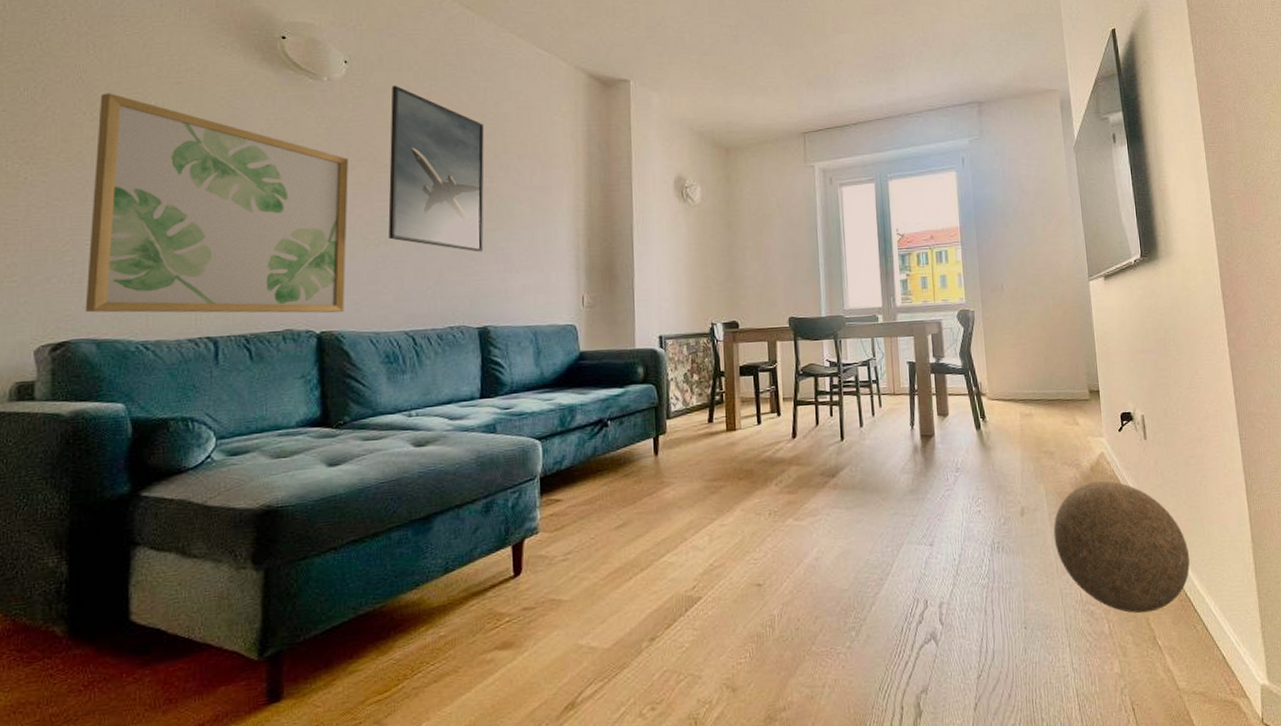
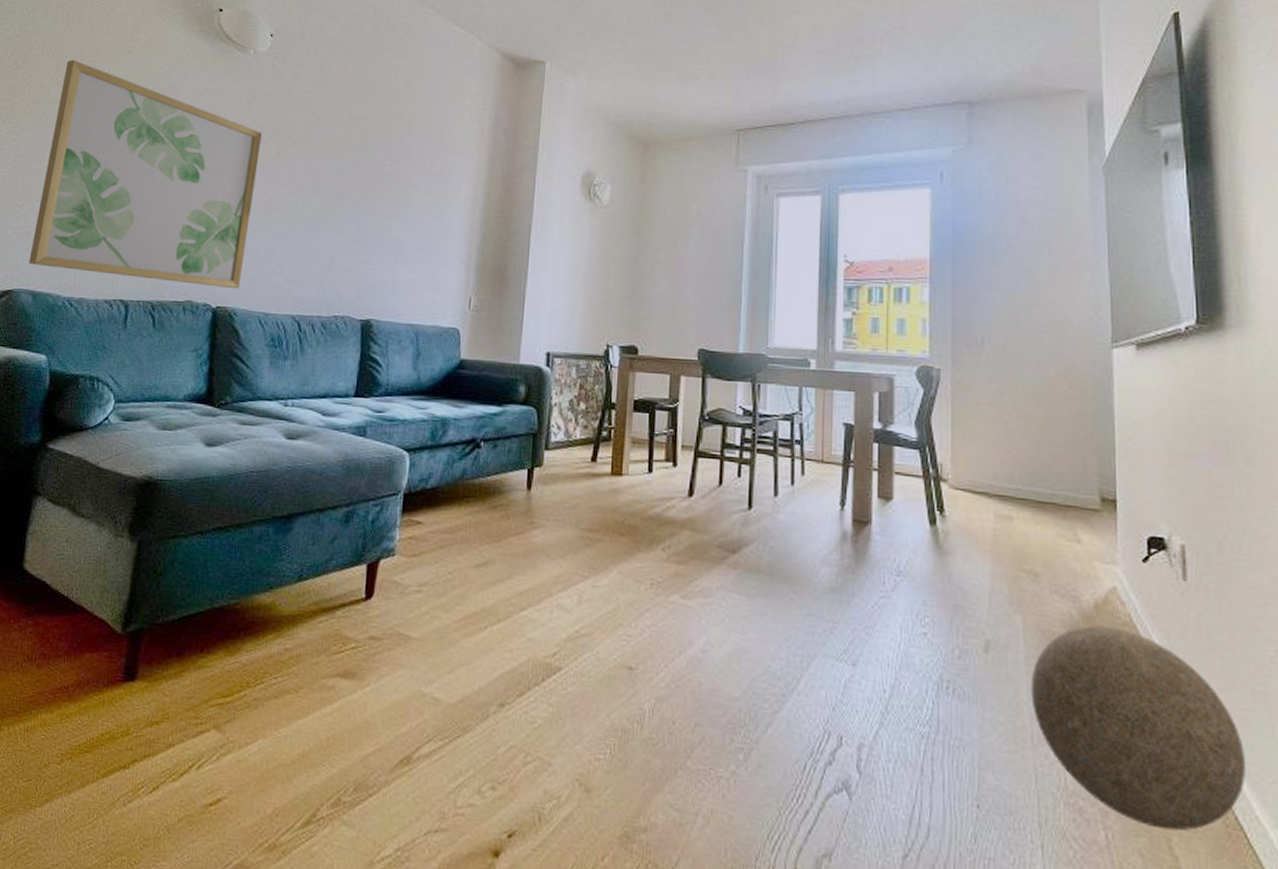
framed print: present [388,86,484,252] -> none [289,61,391,239]

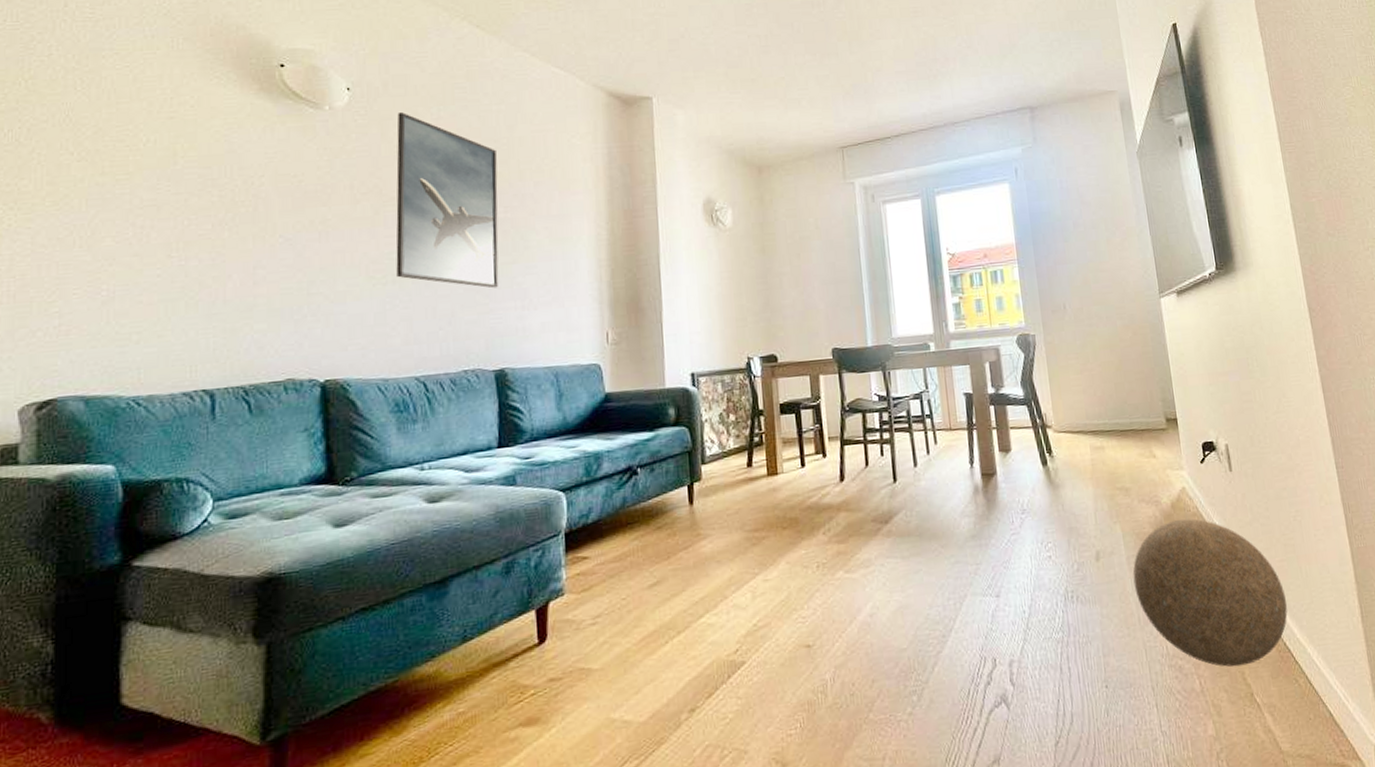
wall art: present [28,59,262,289] -> none [72,131,353,367]
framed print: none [289,61,391,239] -> present [396,112,499,289]

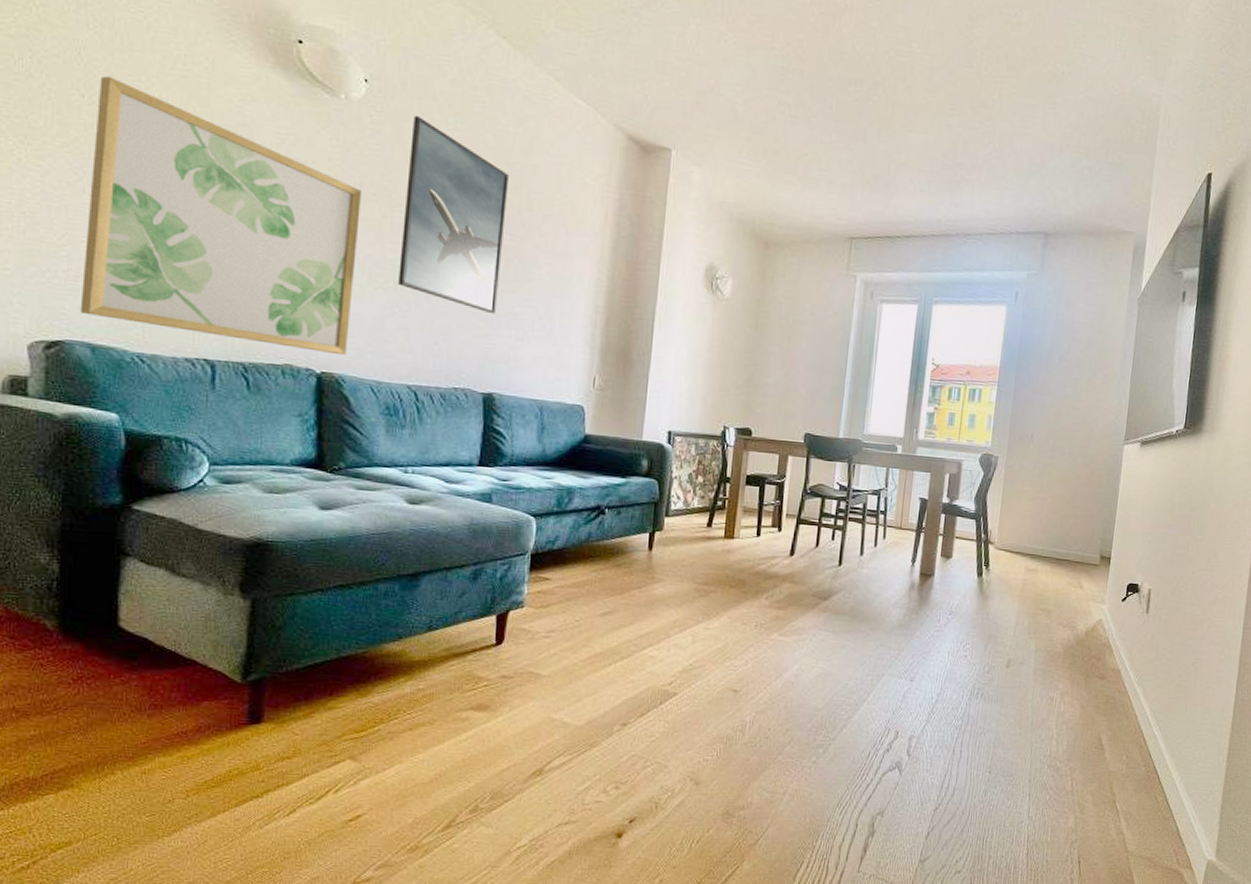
wall art: none [72,131,353,367] -> present [80,76,361,356]
decorative ball: present [1132,518,1288,667] -> none [1034,646,1167,778]

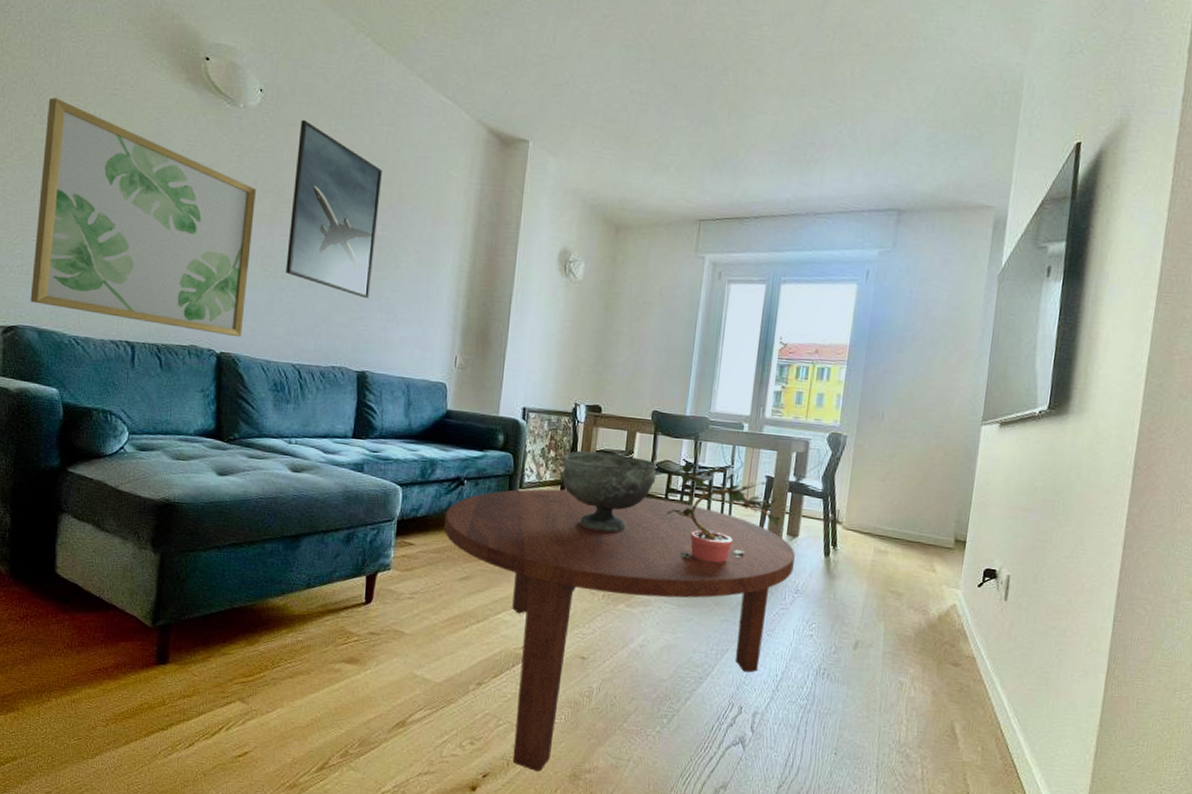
coffee table: none [583,515,949,812] -> present [444,488,795,772]
decorative bowl: none [711,475,810,559] -> present [562,450,657,532]
potted plant: none [819,487,938,588] -> present [666,463,784,563]

